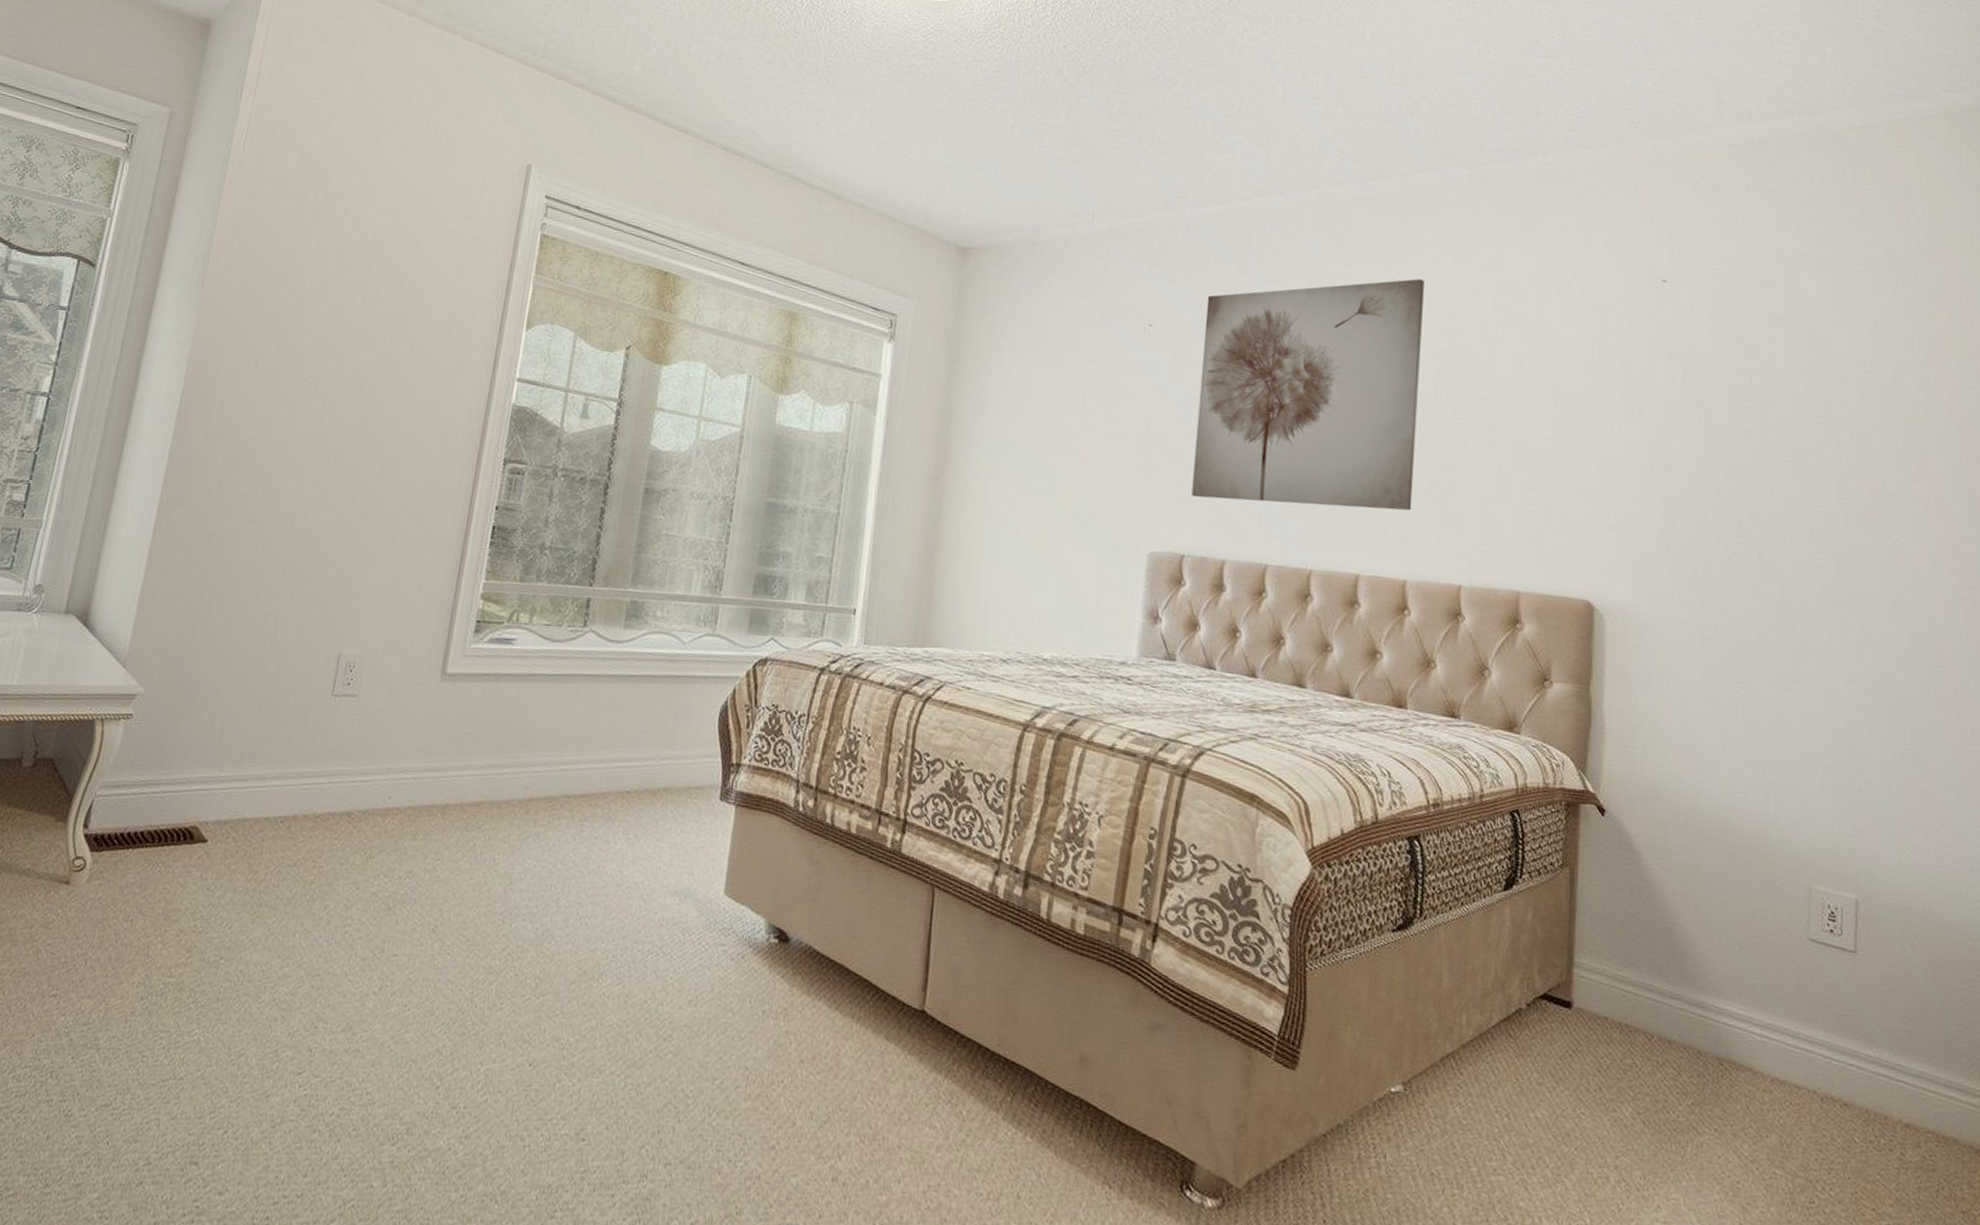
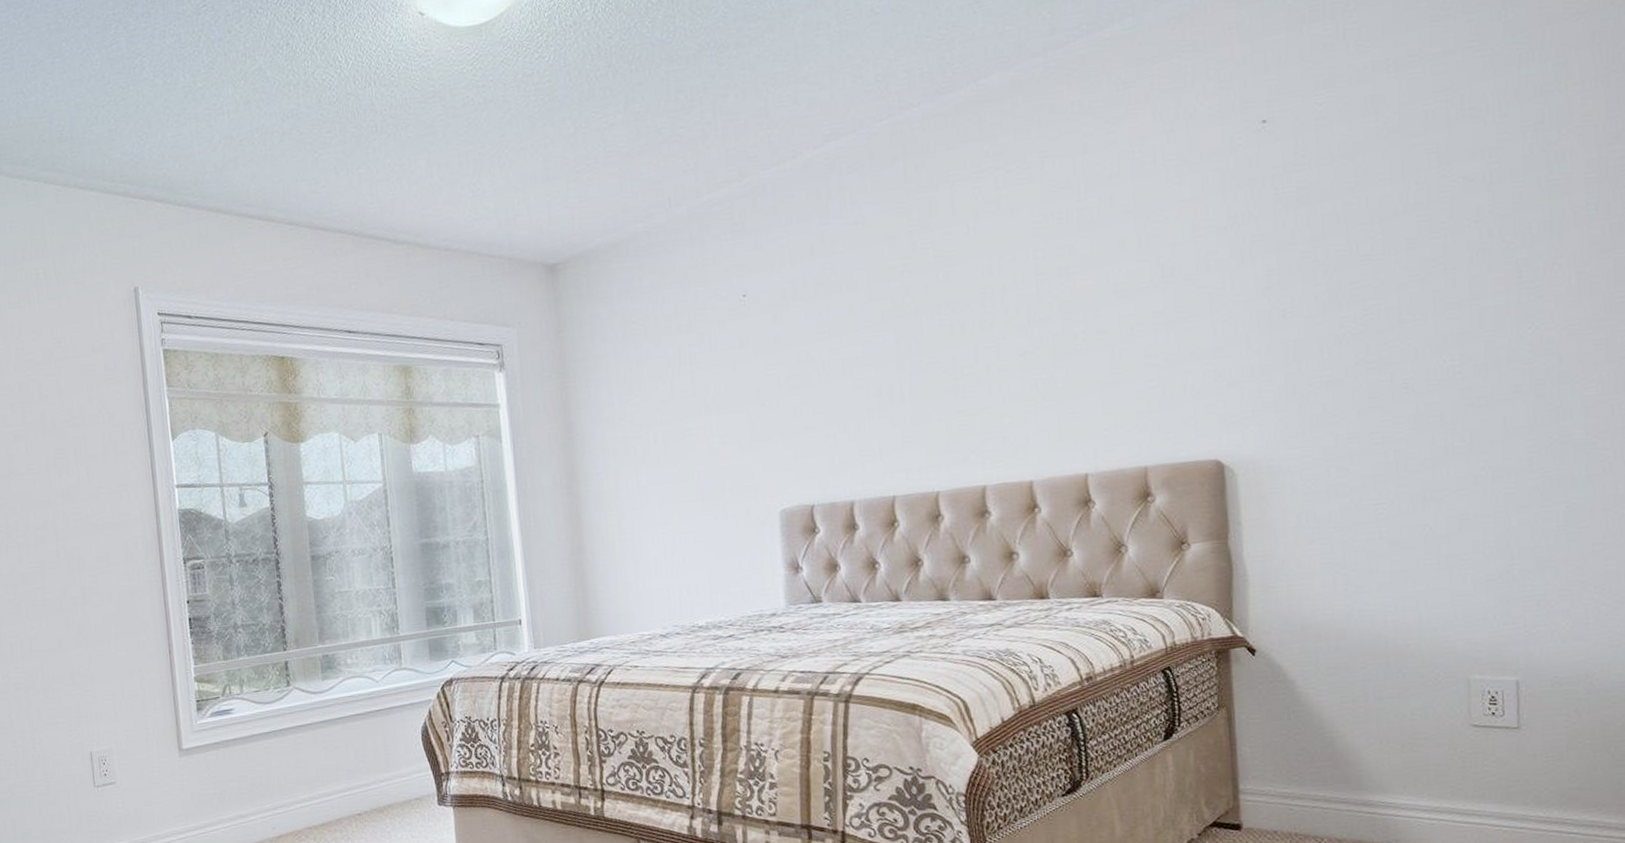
wall art: present [1191,279,1424,511] -> none [795,183,1029,450]

